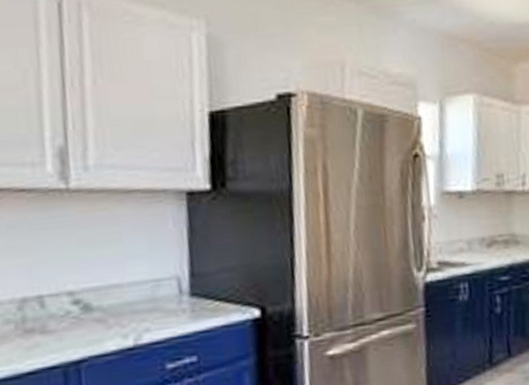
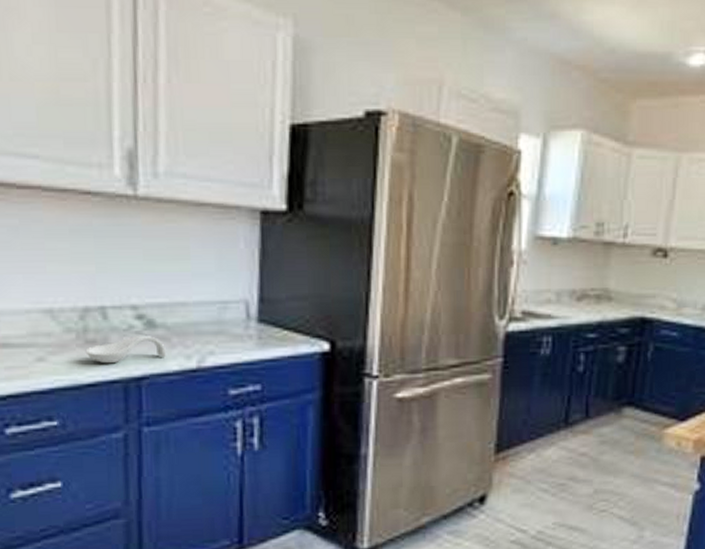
spoon rest: none [24,319,105,351] -> present [85,335,167,364]

